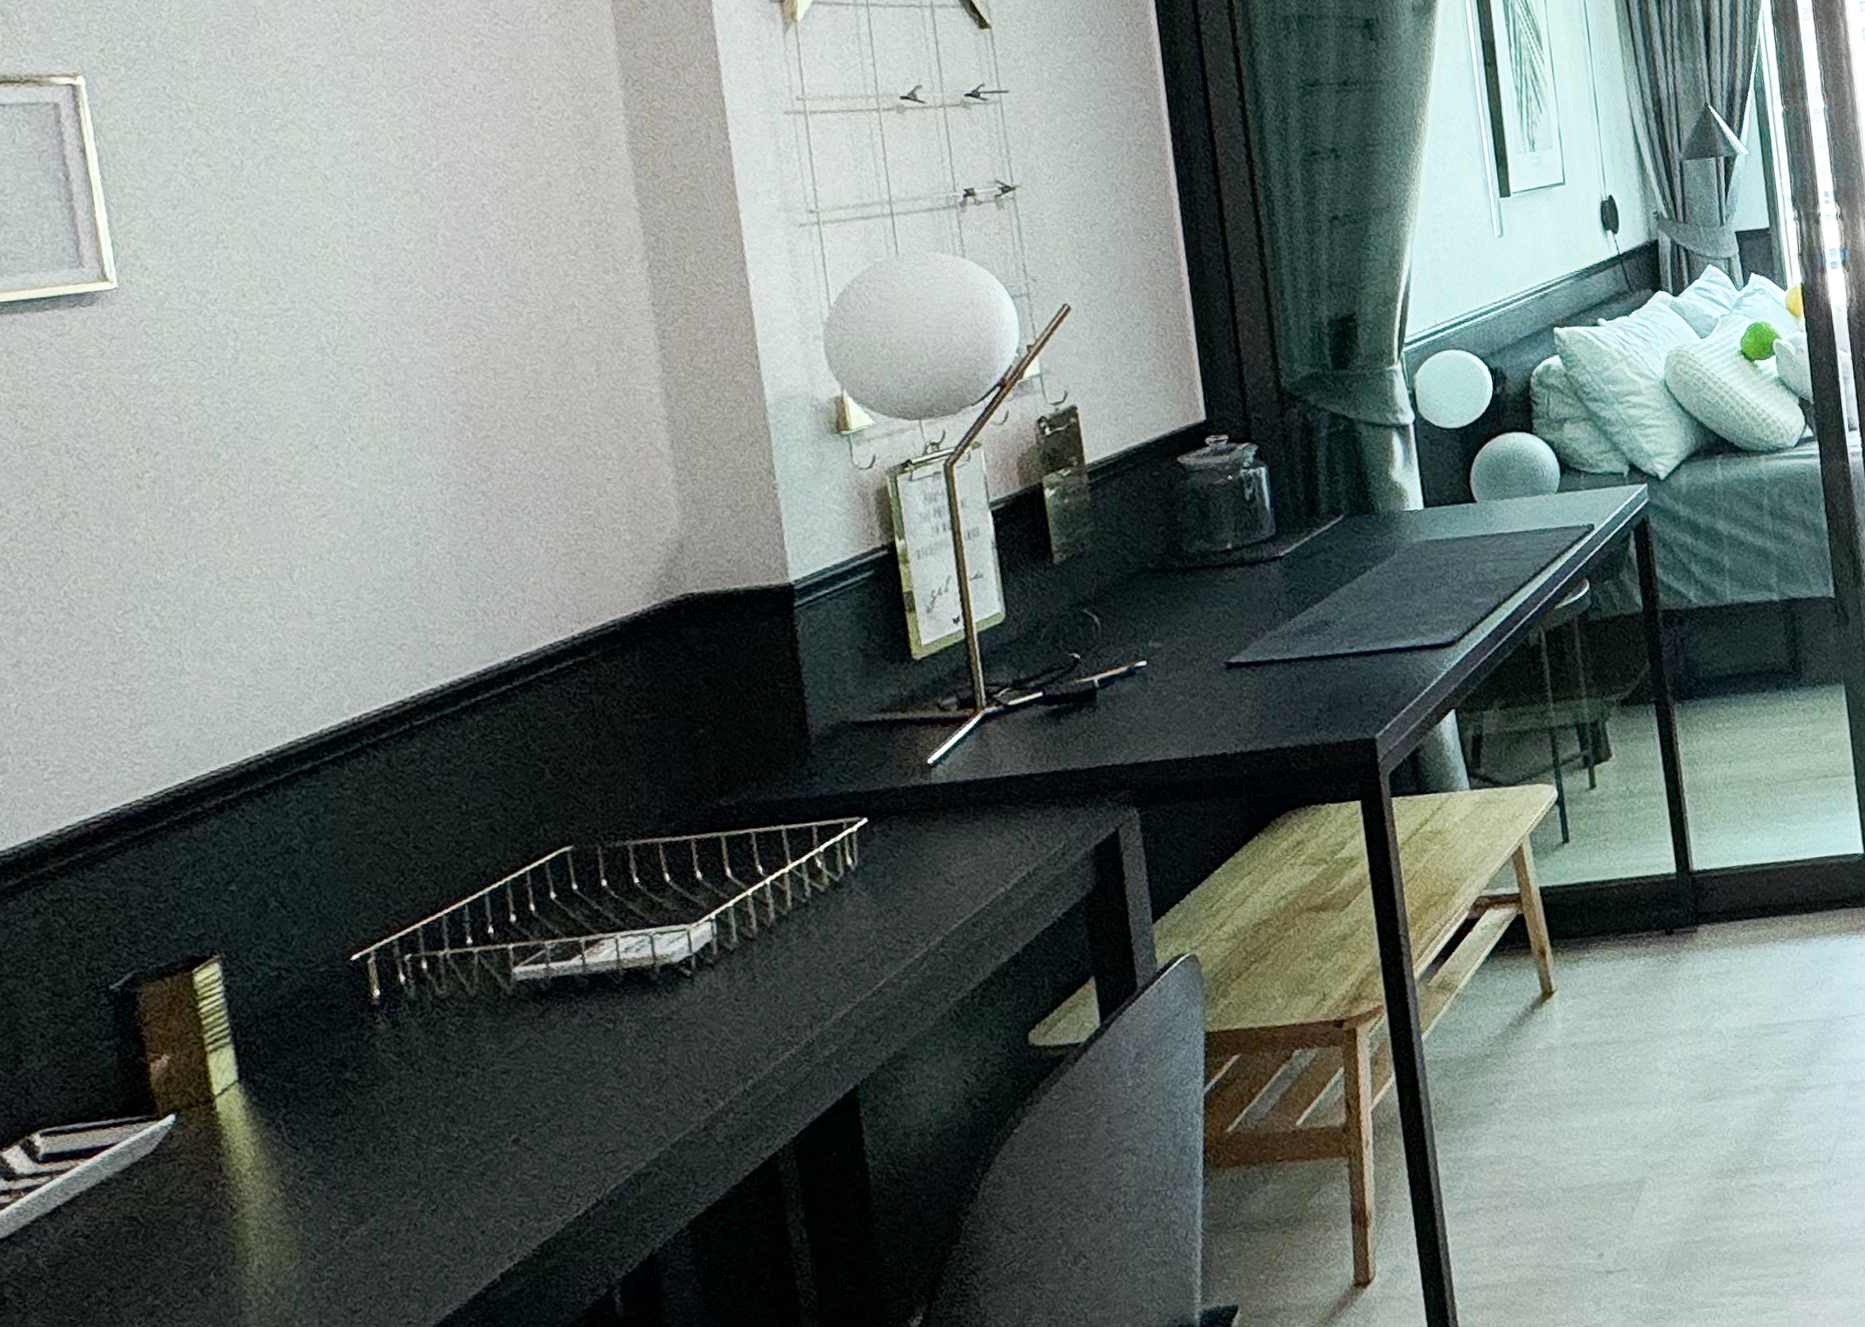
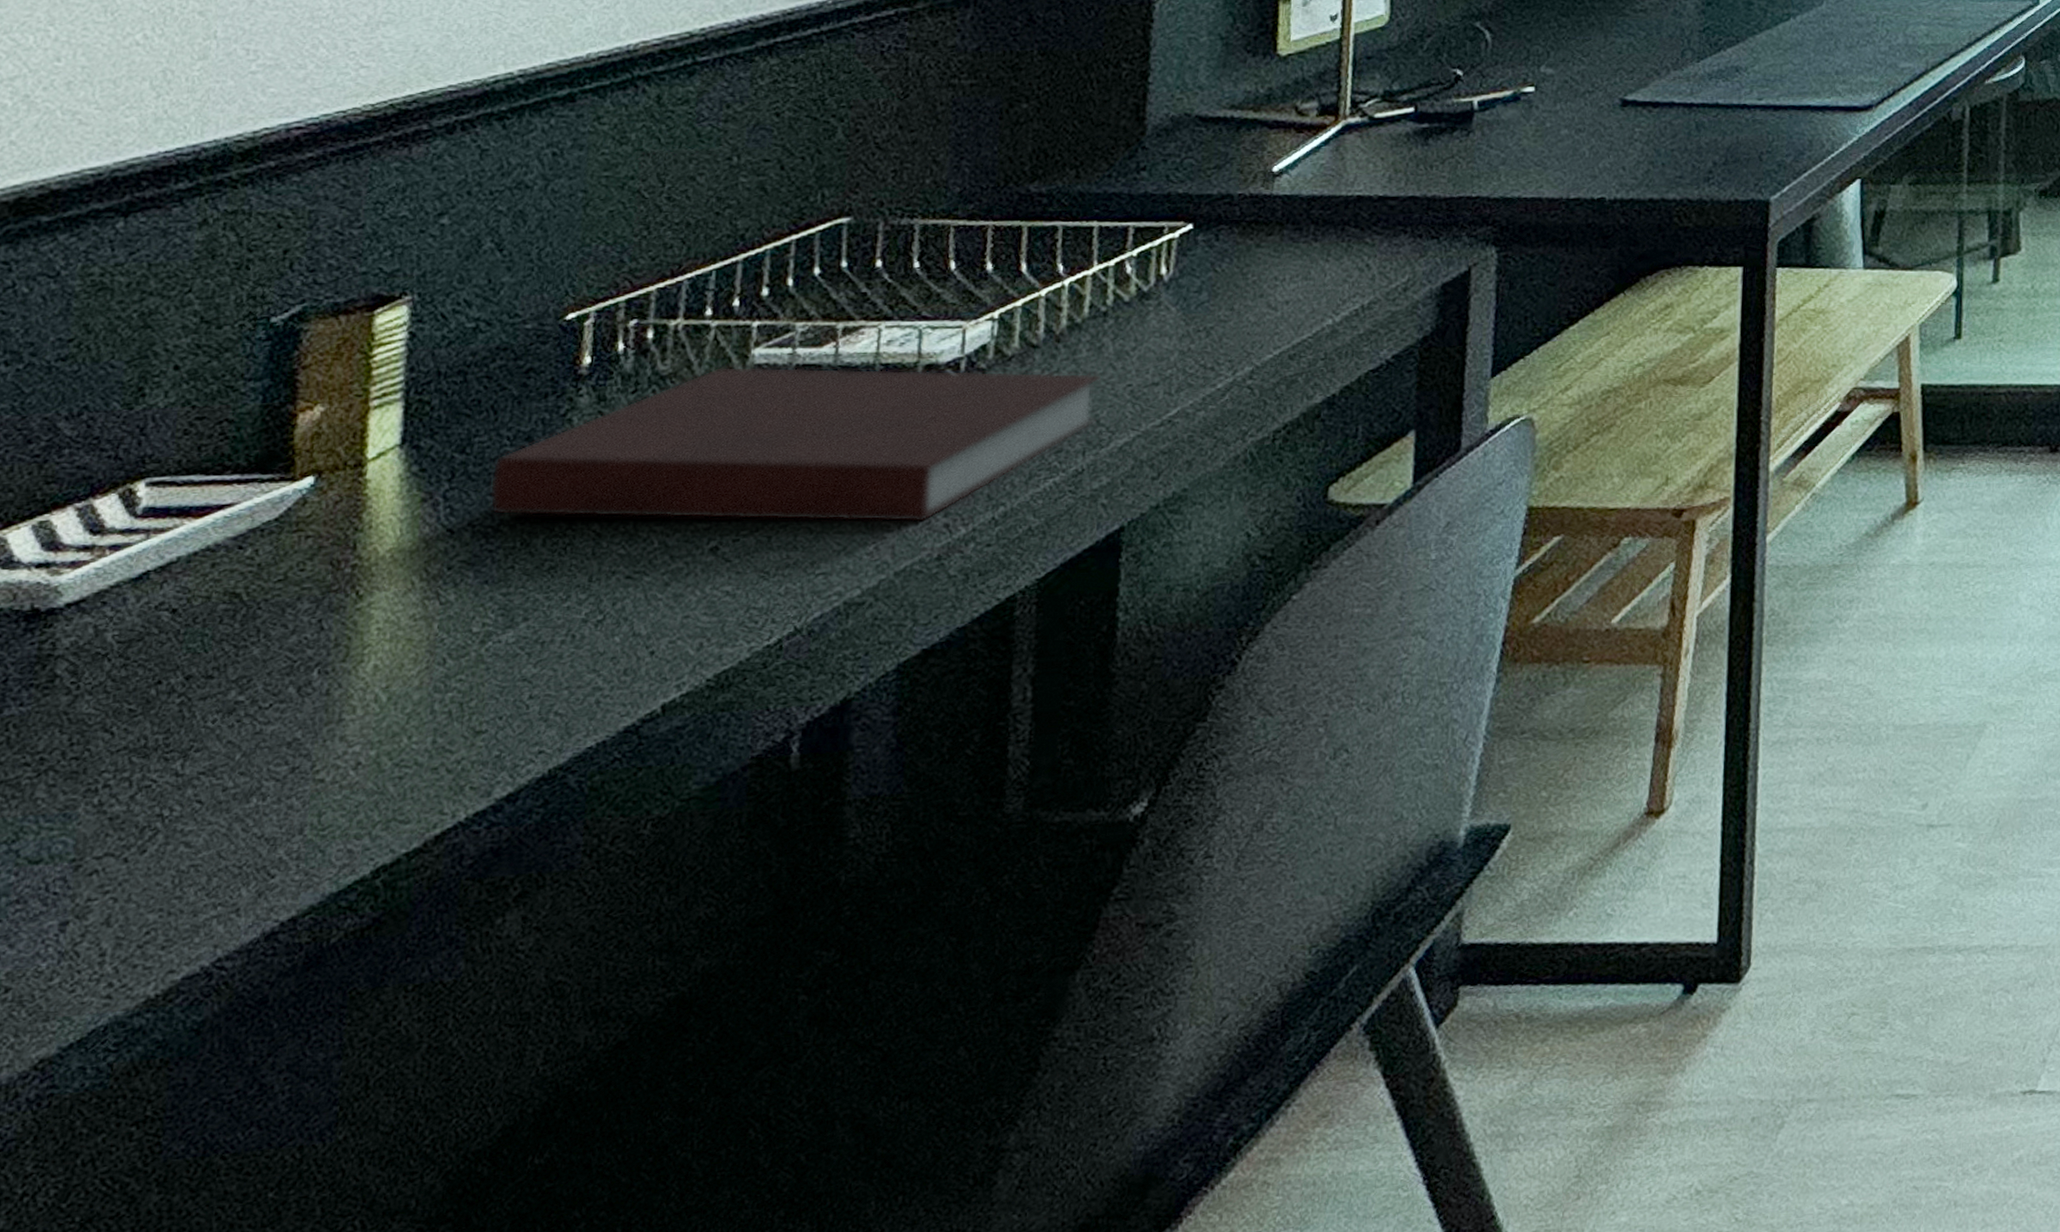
notebook: none [318,957,817,1131] -> present [489,366,1102,523]

